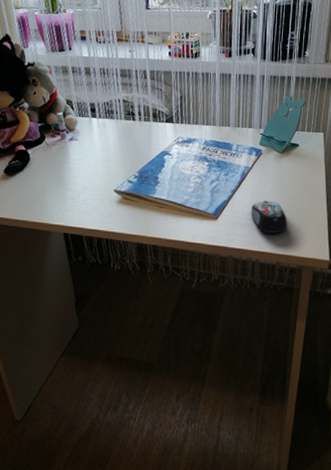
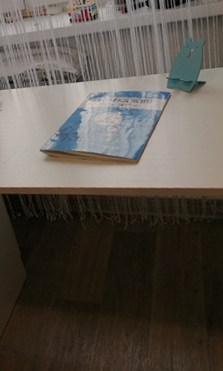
computer mouse: present [250,200,288,234] -> none [168,138,208,170]

